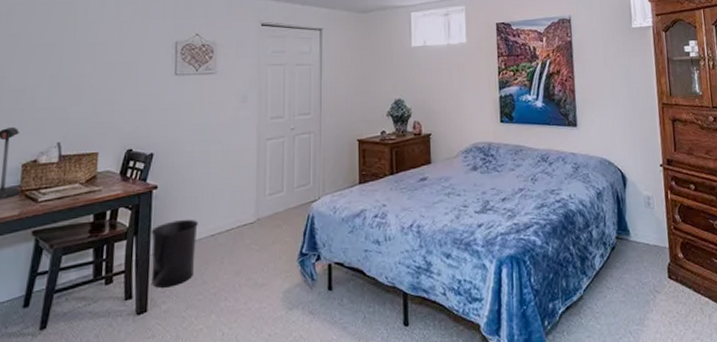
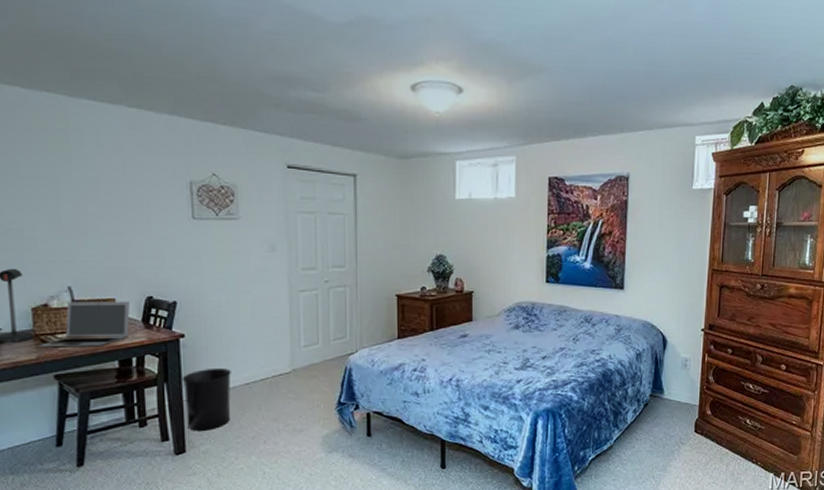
laptop: none [18,154,111,204] -> present [34,301,130,348]

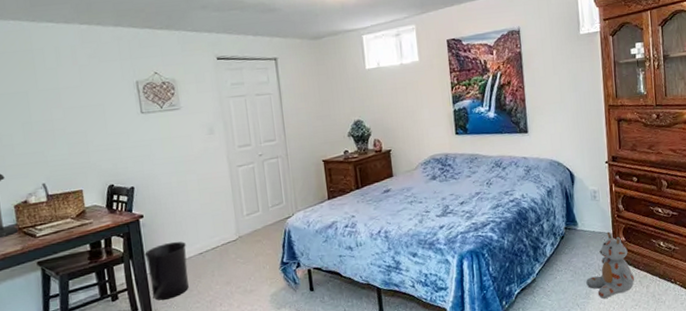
laptop: present [34,301,130,348] -> none [18,191,97,240]
stuffed bear: none [665,403,716,473] -> present [586,231,635,299]

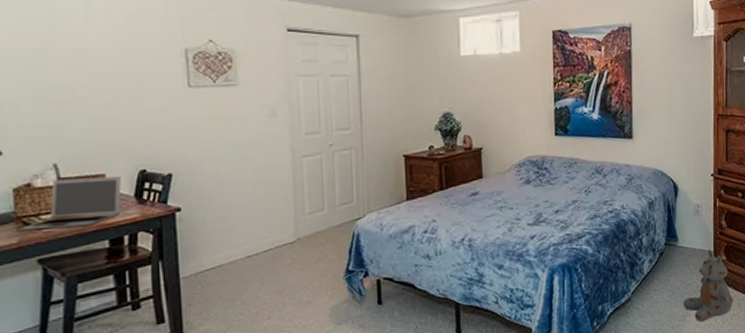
laptop: none [18,191,97,240] -> present [15,176,122,232]
waste bin: present [144,241,189,300] -> none [179,241,232,311]

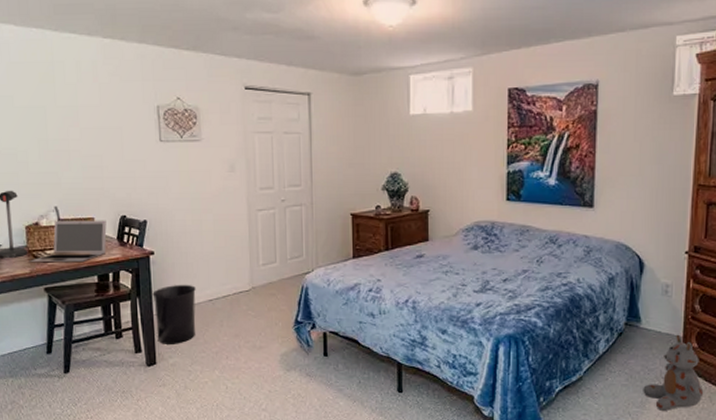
waste bin: none [179,241,232,311] -> present [152,284,196,344]

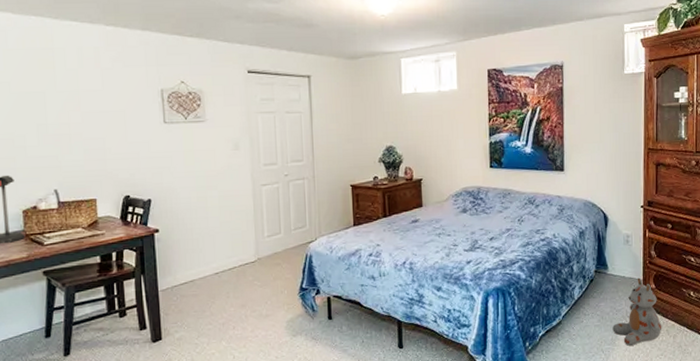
laptop: present [28,220,107,263] -> none [25,201,110,247]
waste bin: present [152,284,196,344] -> none [157,259,202,319]

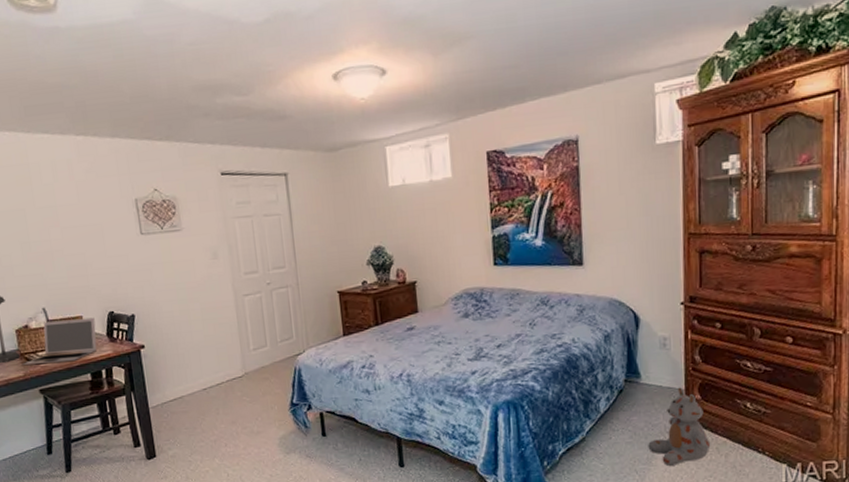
laptop: none [25,201,110,247] -> present [21,317,97,366]

